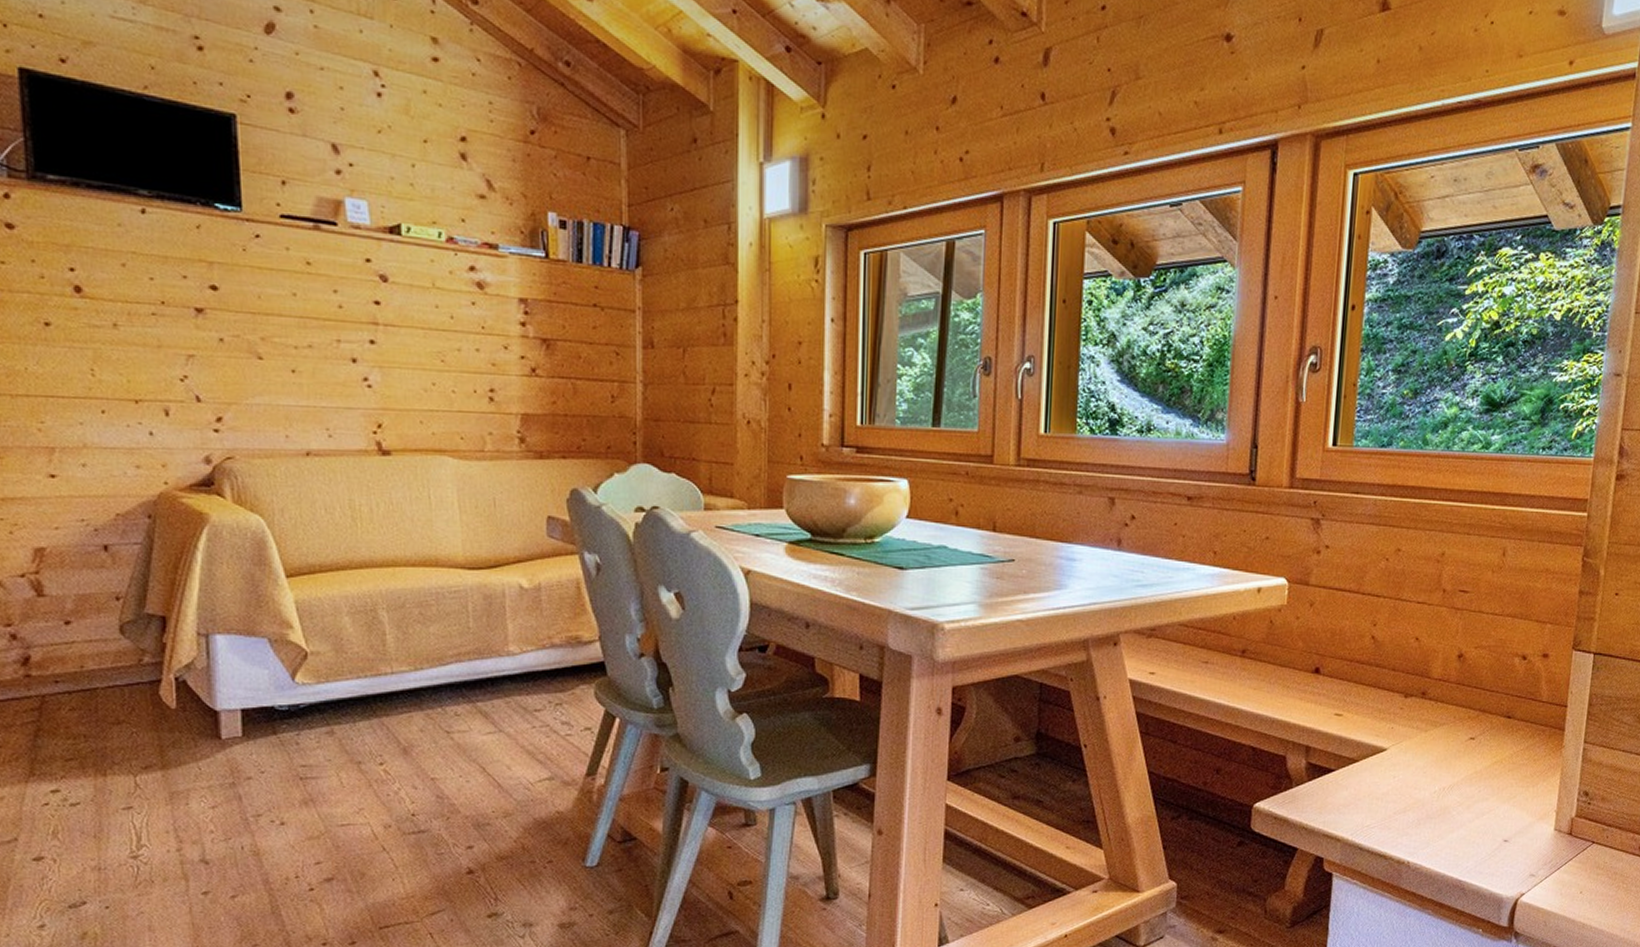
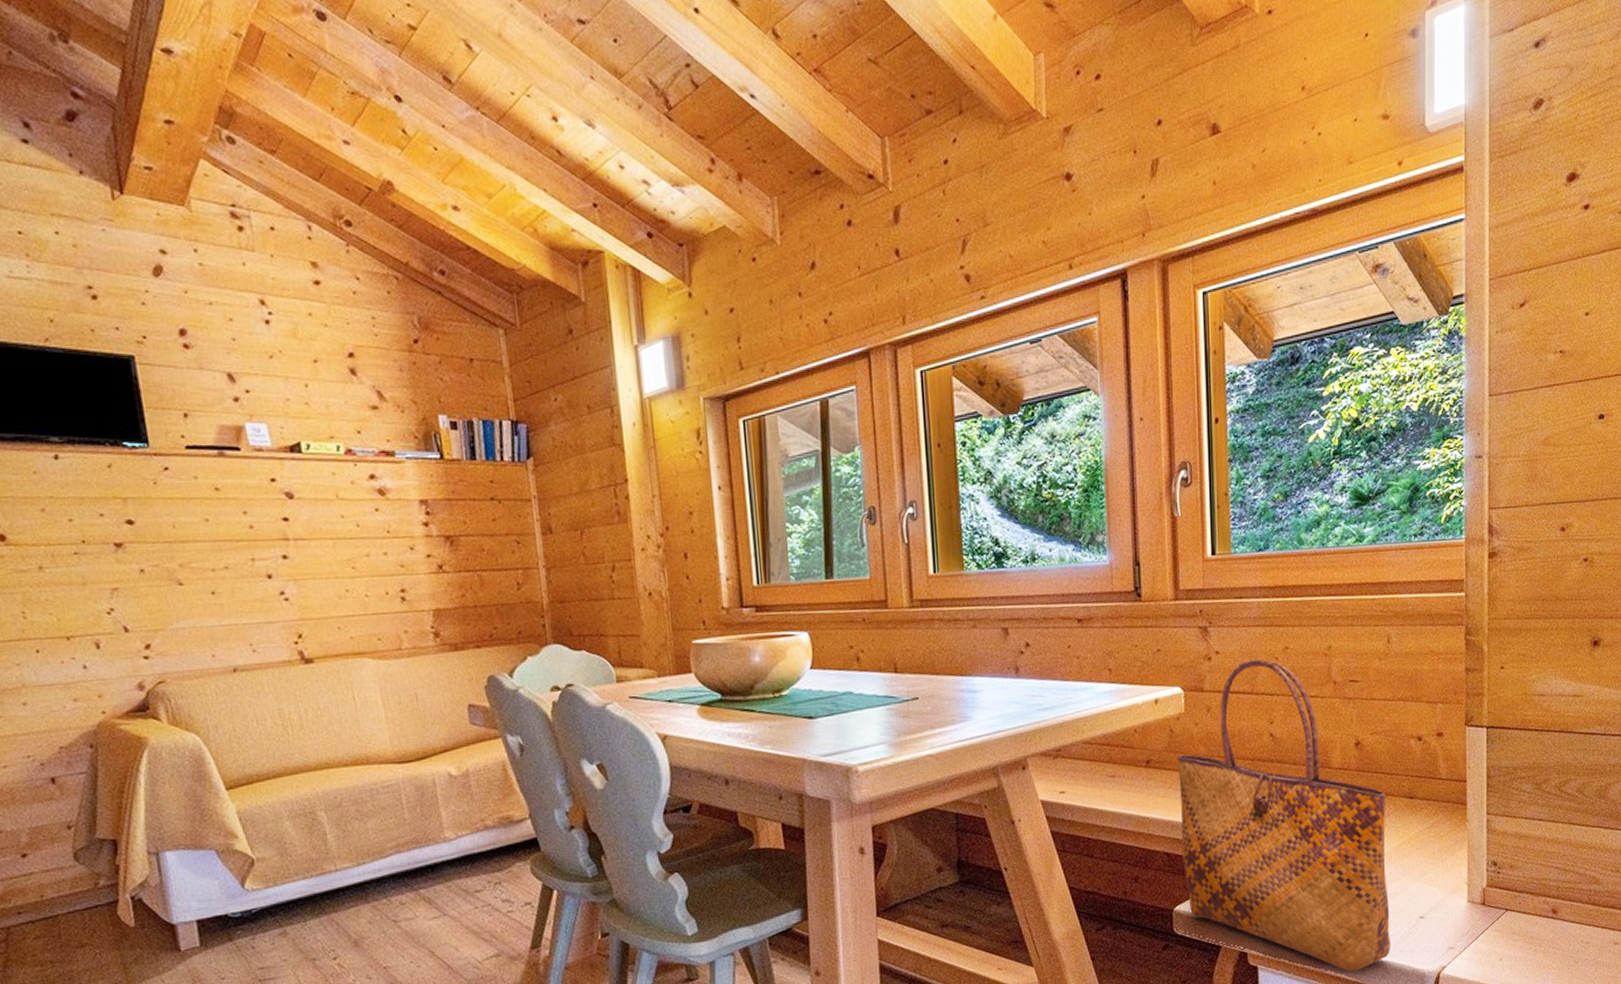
tote bag: none [1268,557,1484,889] -> present [1177,658,1391,972]

